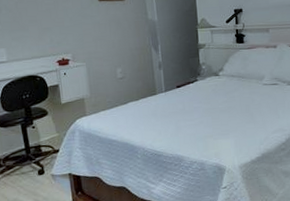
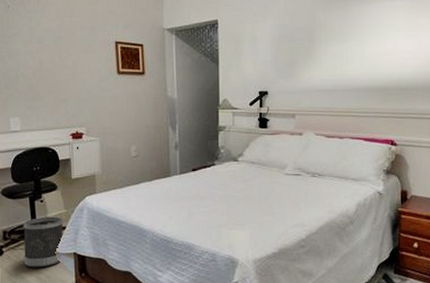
wastebasket: none [17,140,58,192] -> present [23,216,64,268]

